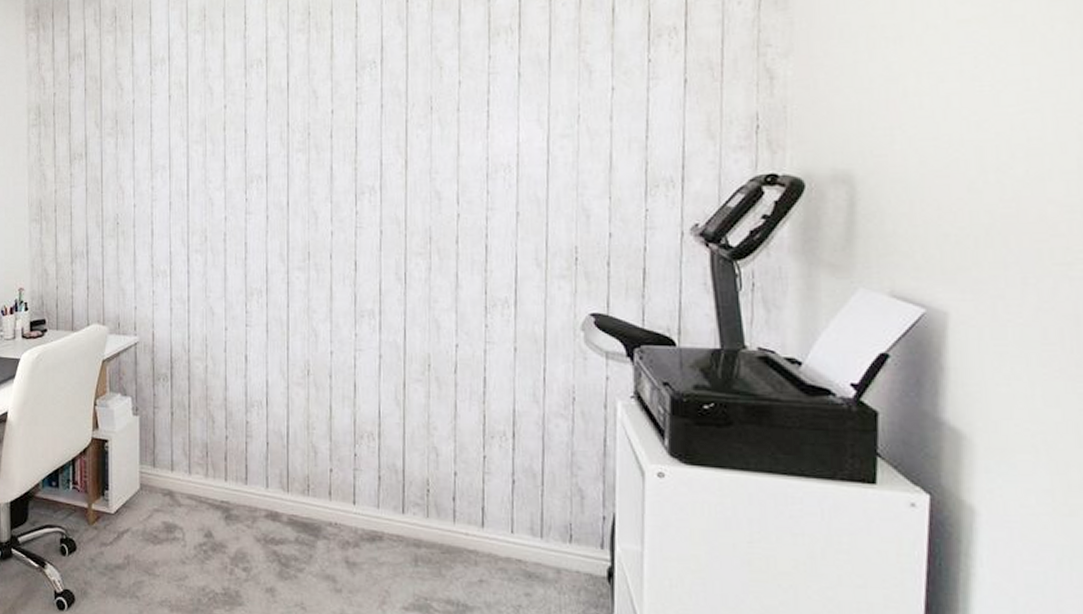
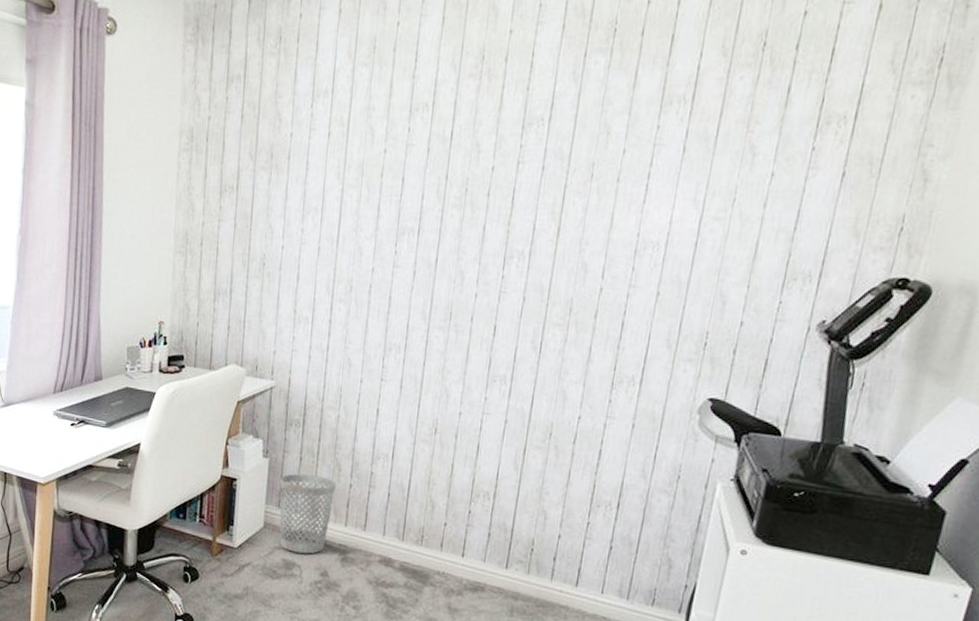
wastebasket: none [153,429,212,514] -> present [279,473,337,554]

